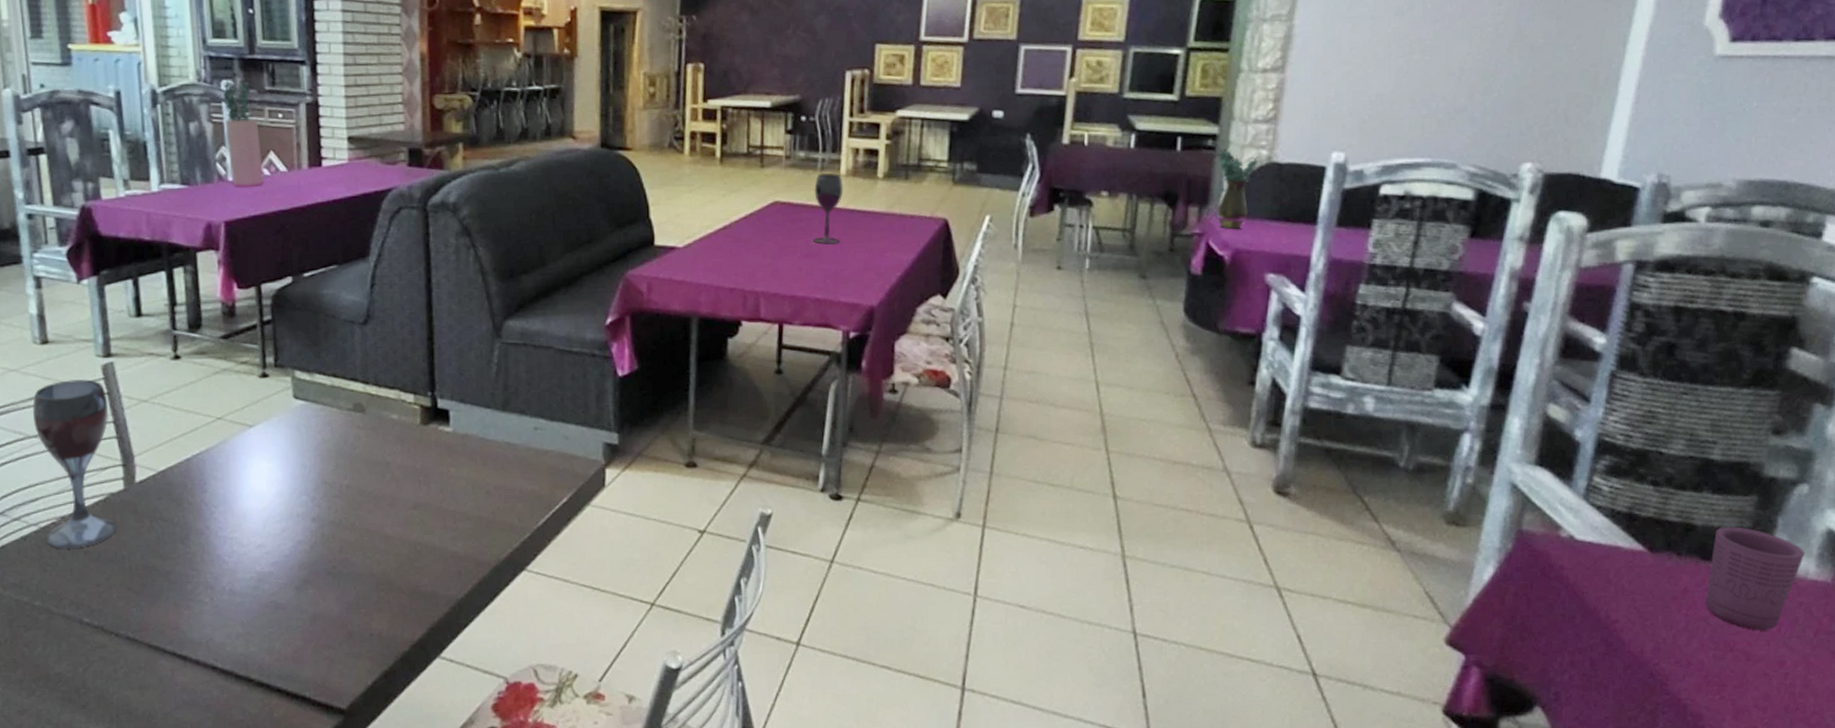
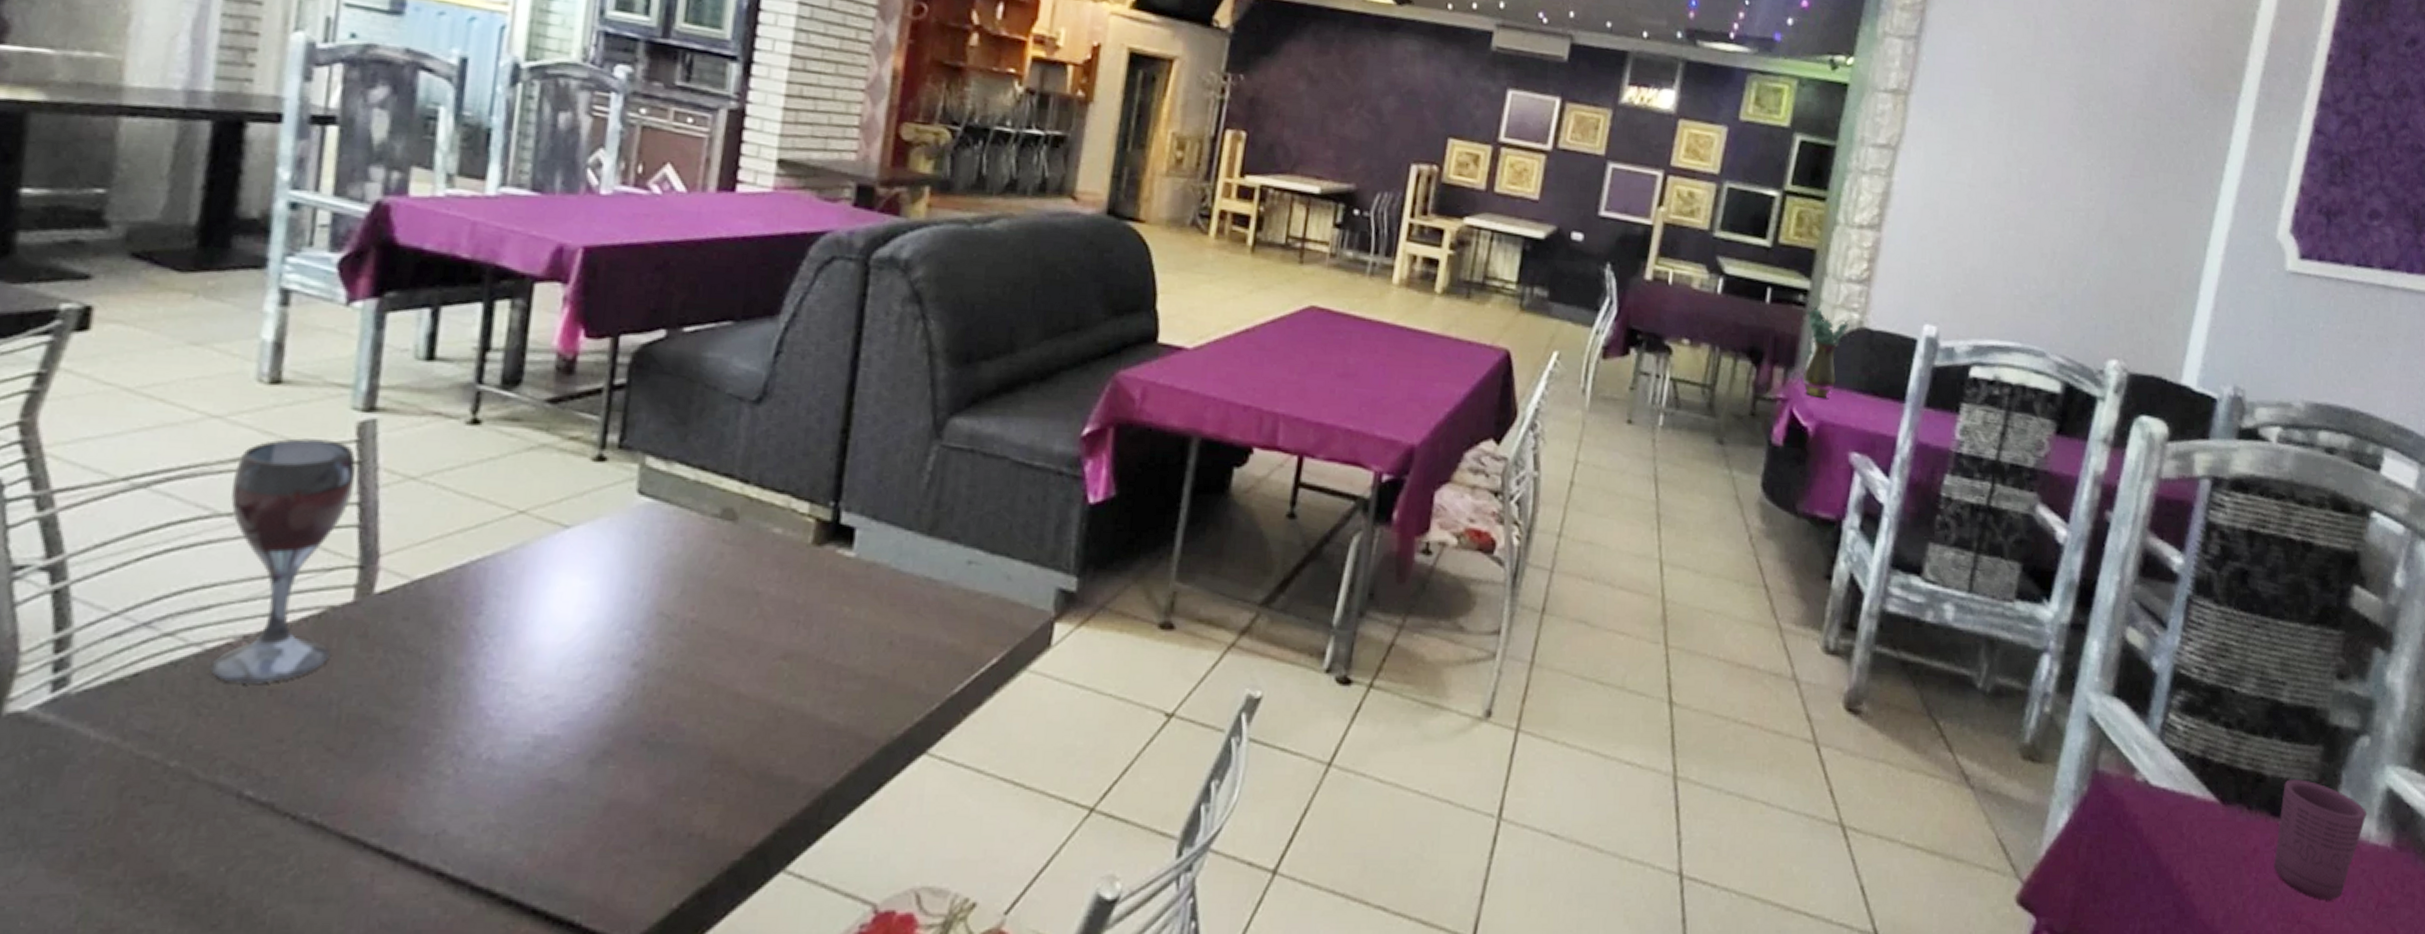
vase: present [223,72,264,189] -> none [605,59,658,208]
wine glass: present [813,173,844,246] -> none [1352,278,1394,367]

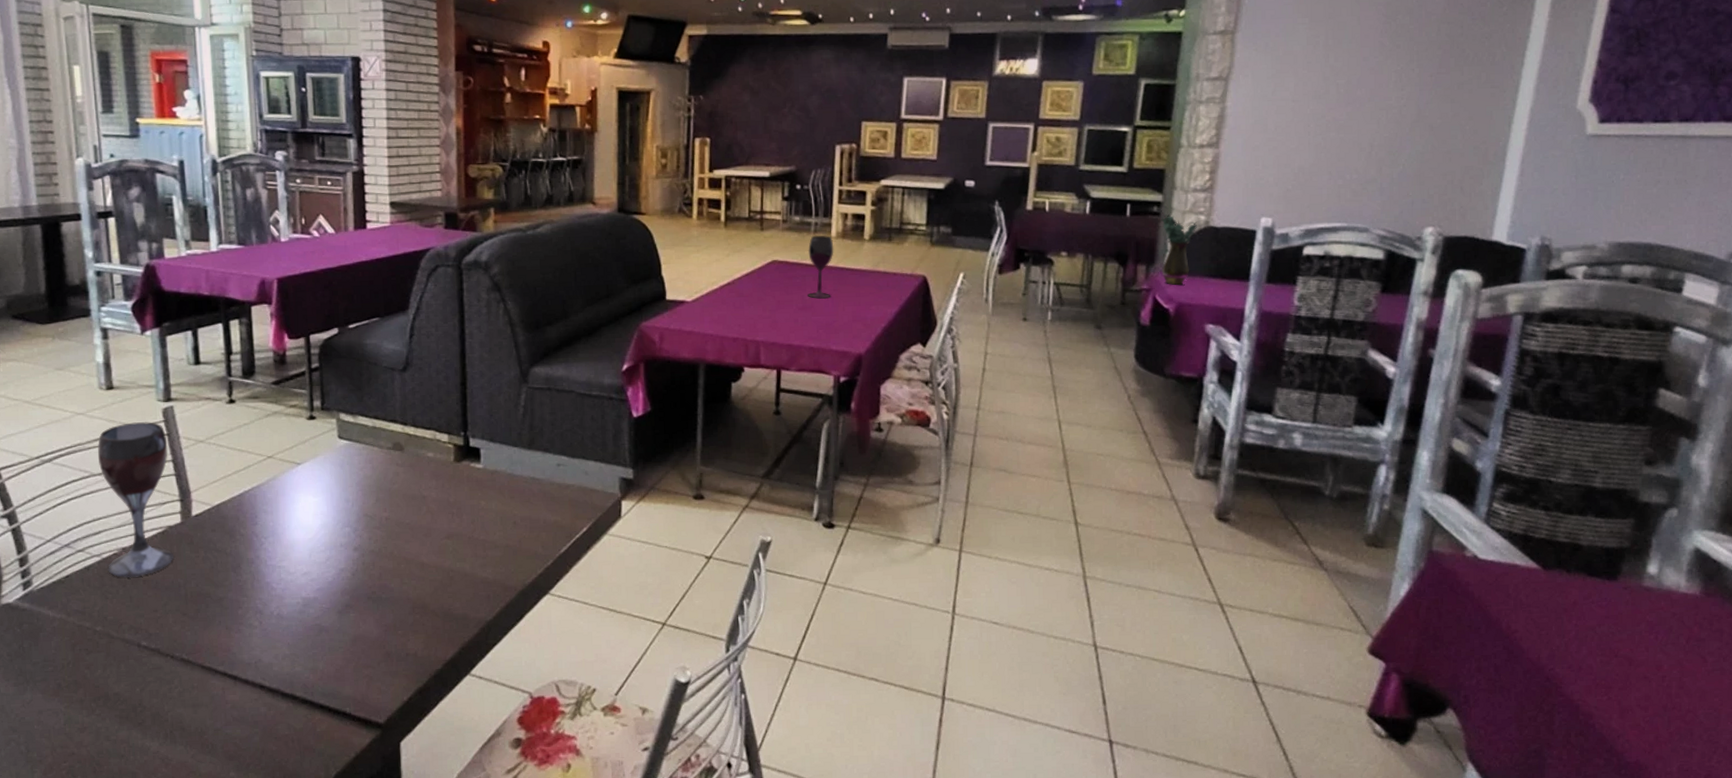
wine glass: none [1352,278,1394,367] -> present [808,235,834,300]
cup: present [2274,779,2367,901] -> none [1592,546,1677,639]

